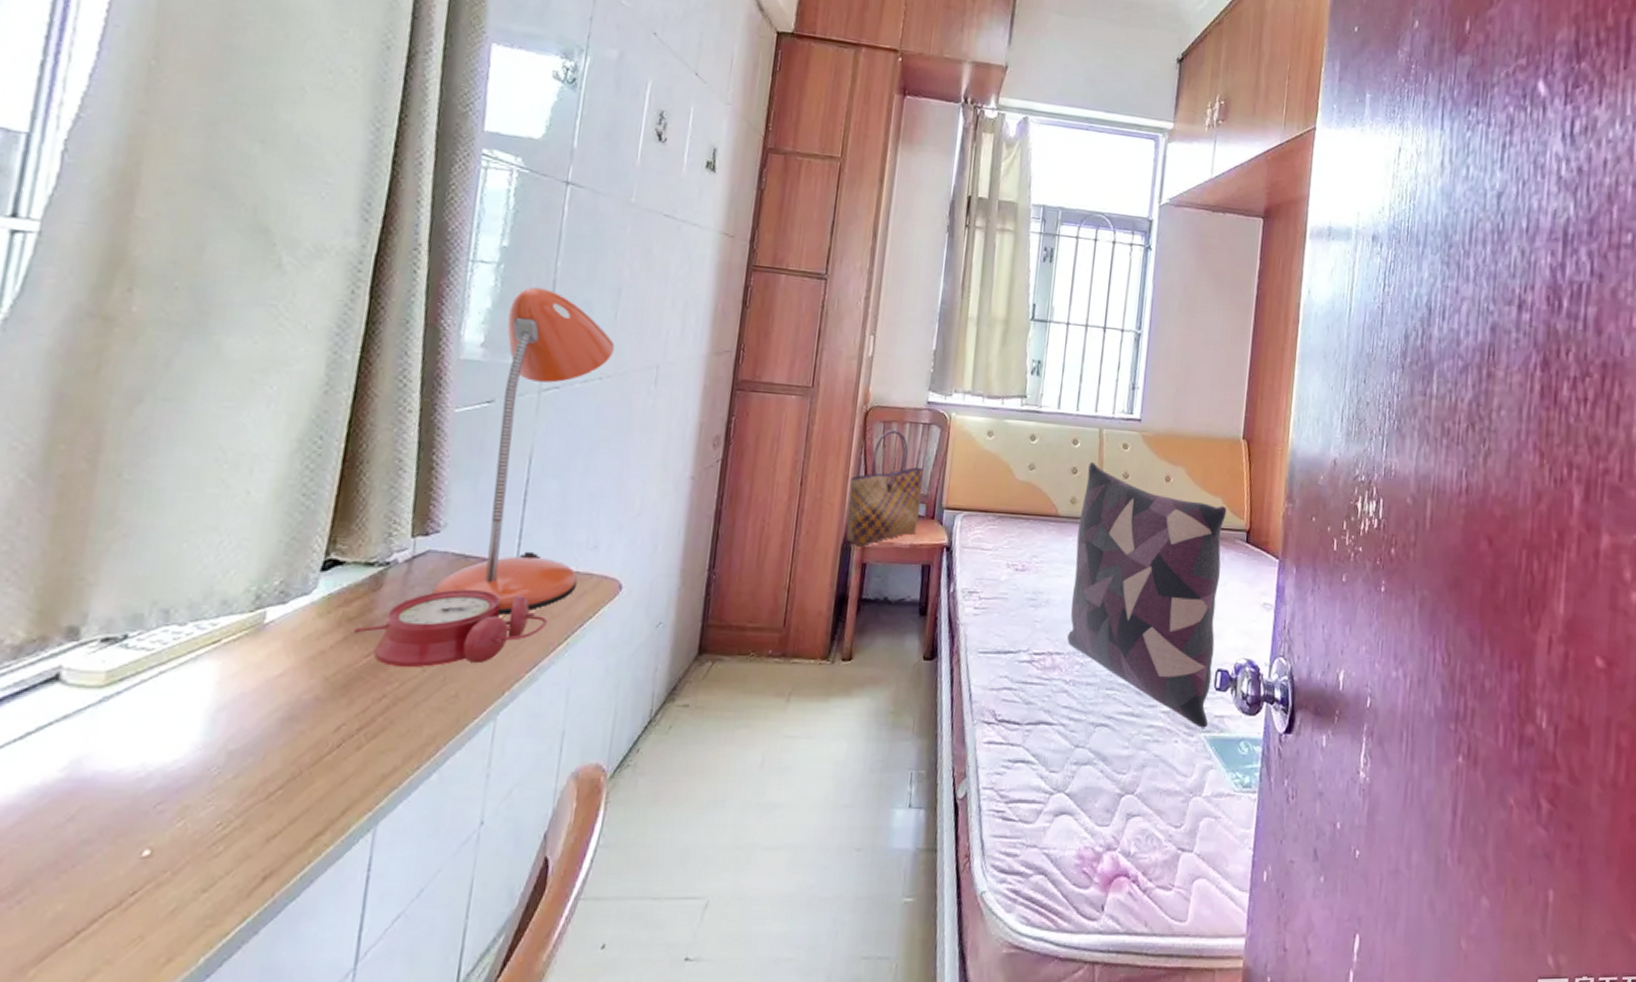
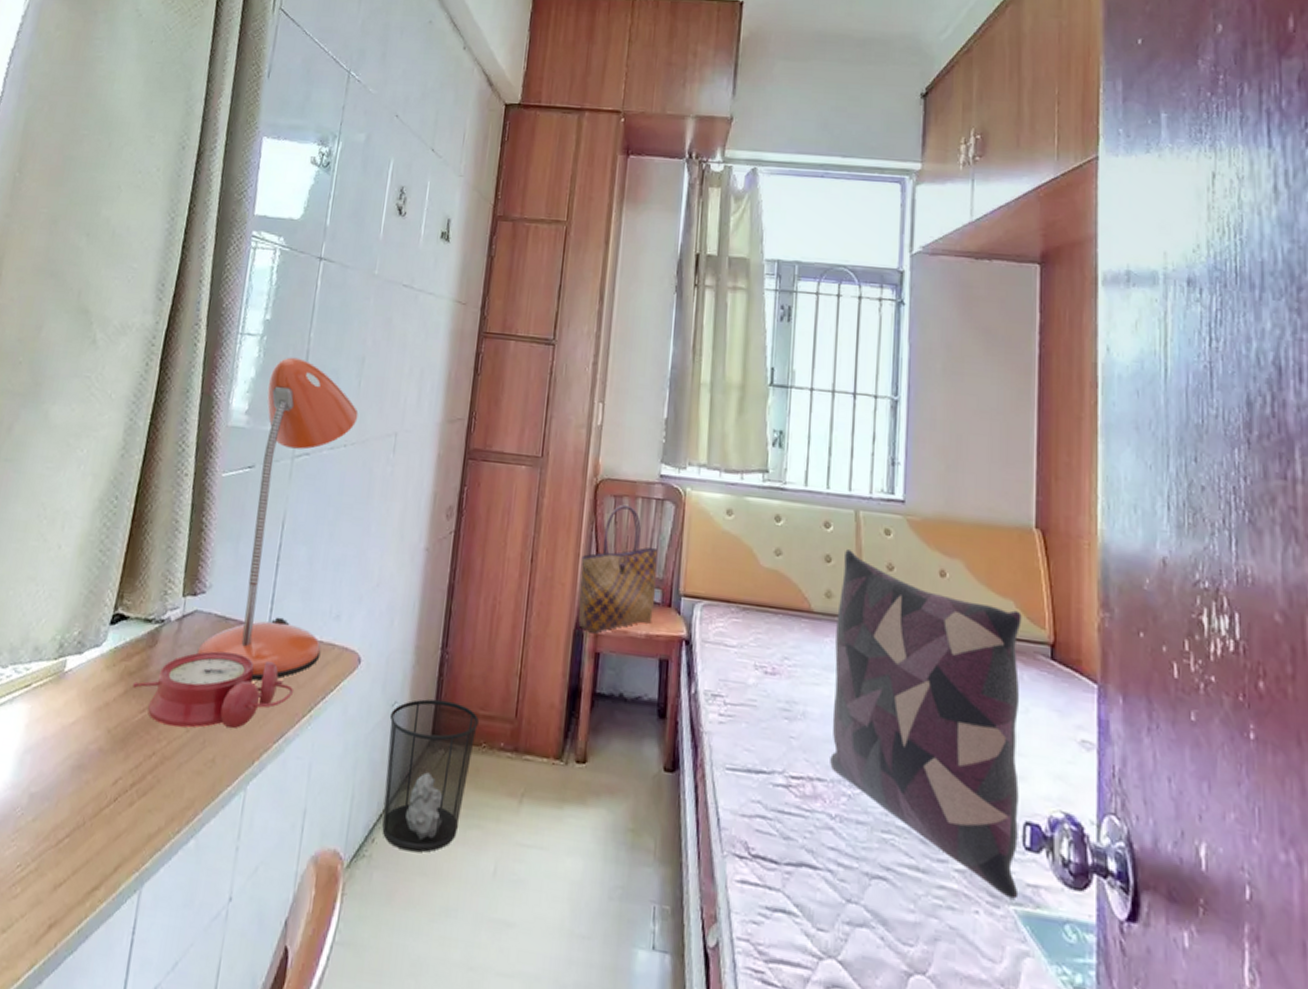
waste bin: none [647,617,747,756] -> present [382,699,479,853]

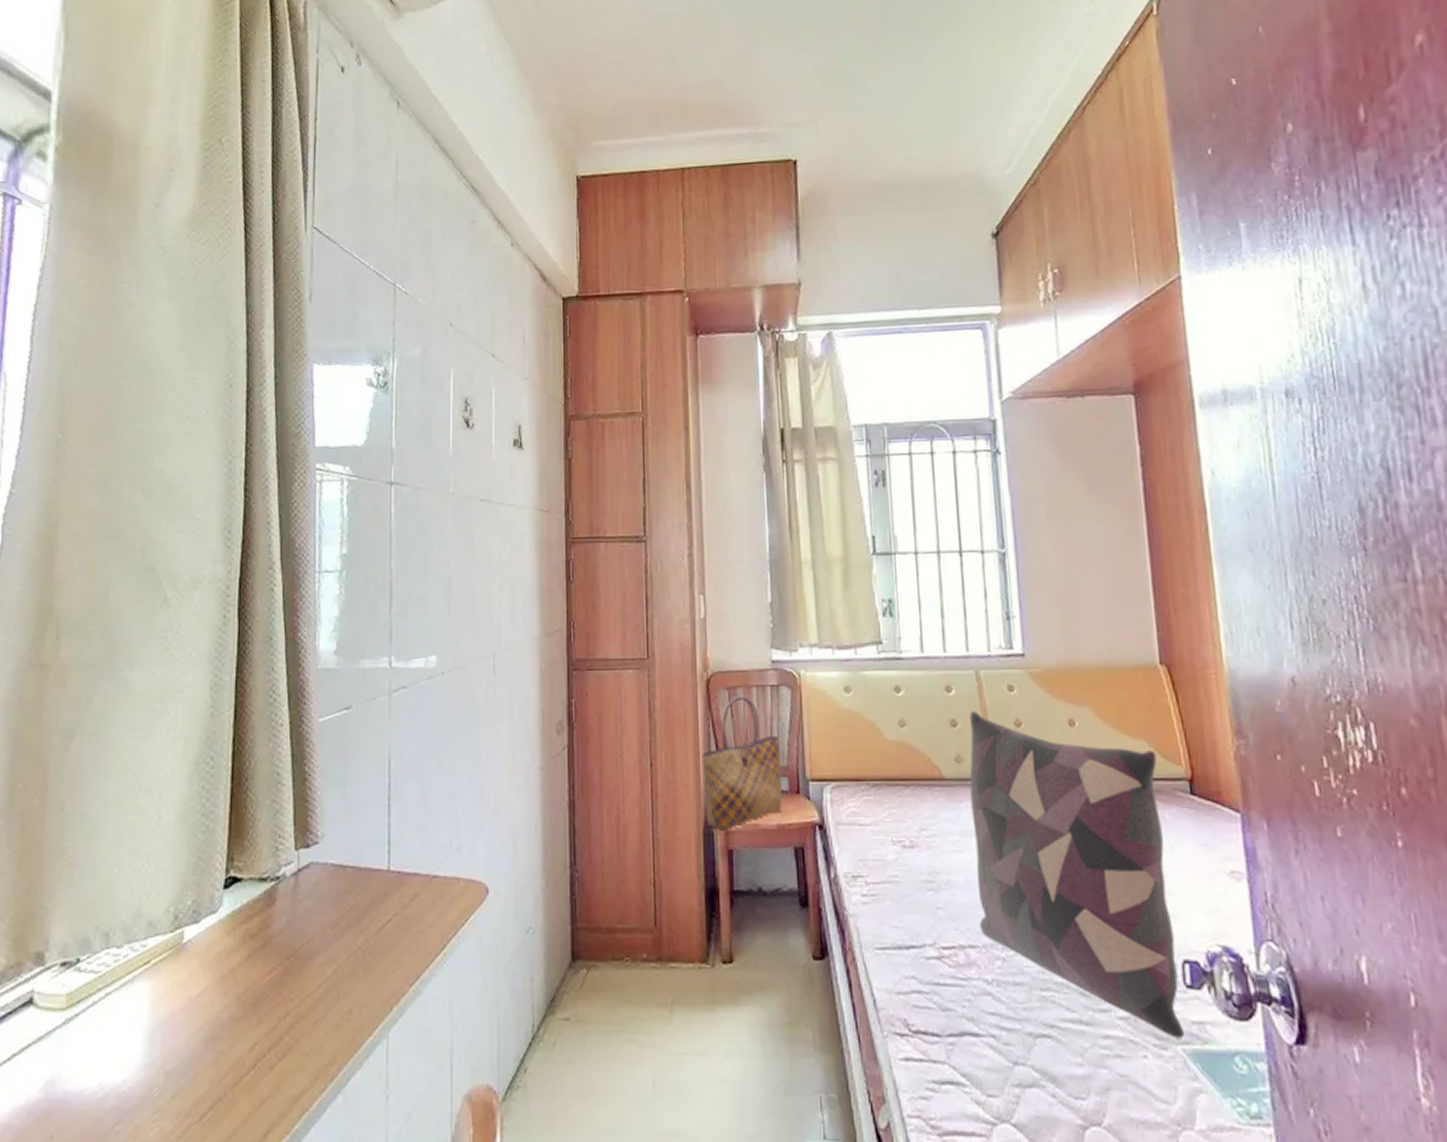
alarm clock: present [133,651,294,729] -> none [256,900,424,984]
desk lamp: present [197,357,359,681] -> none [318,589,452,925]
waste bin: present [382,699,479,853] -> none [525,919,618,1076]

